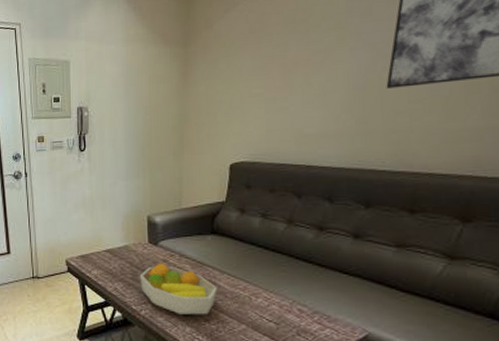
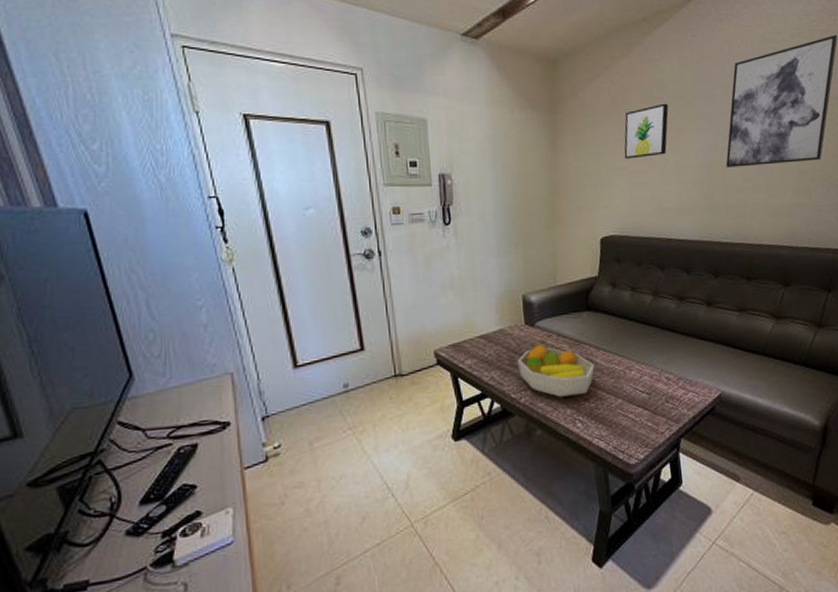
wall art: none [260,25,315,85] -> present [624,103,669,159]

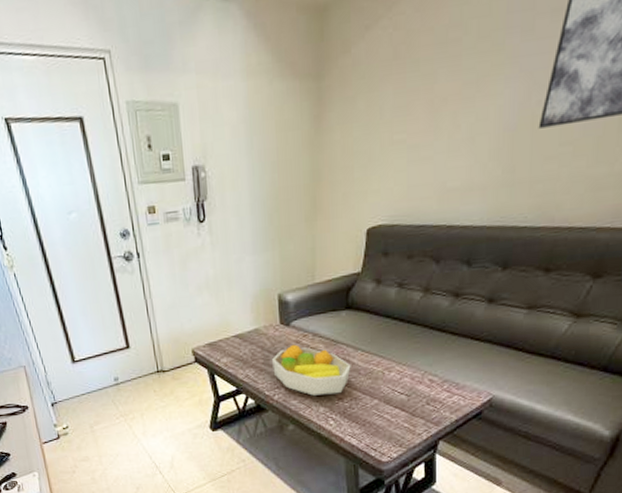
wall art: present [624,103,669,159] -> none [403,47,468,129]

